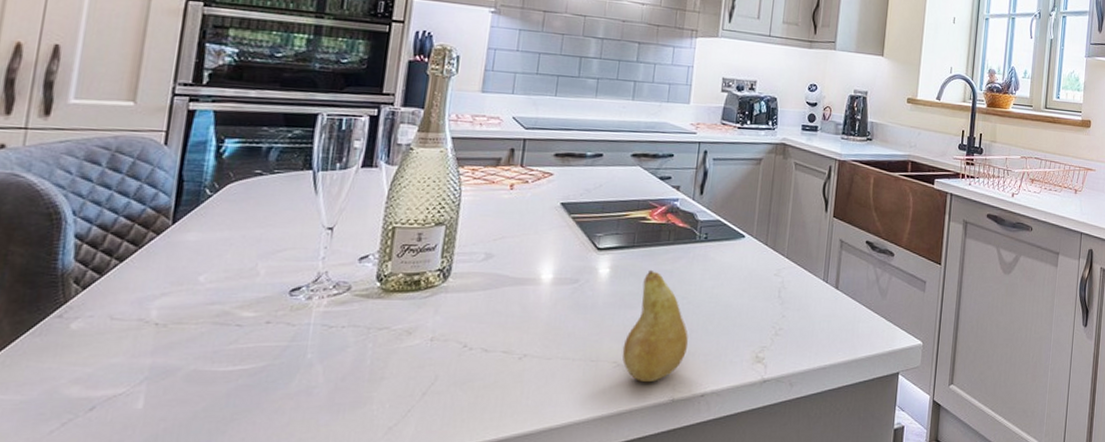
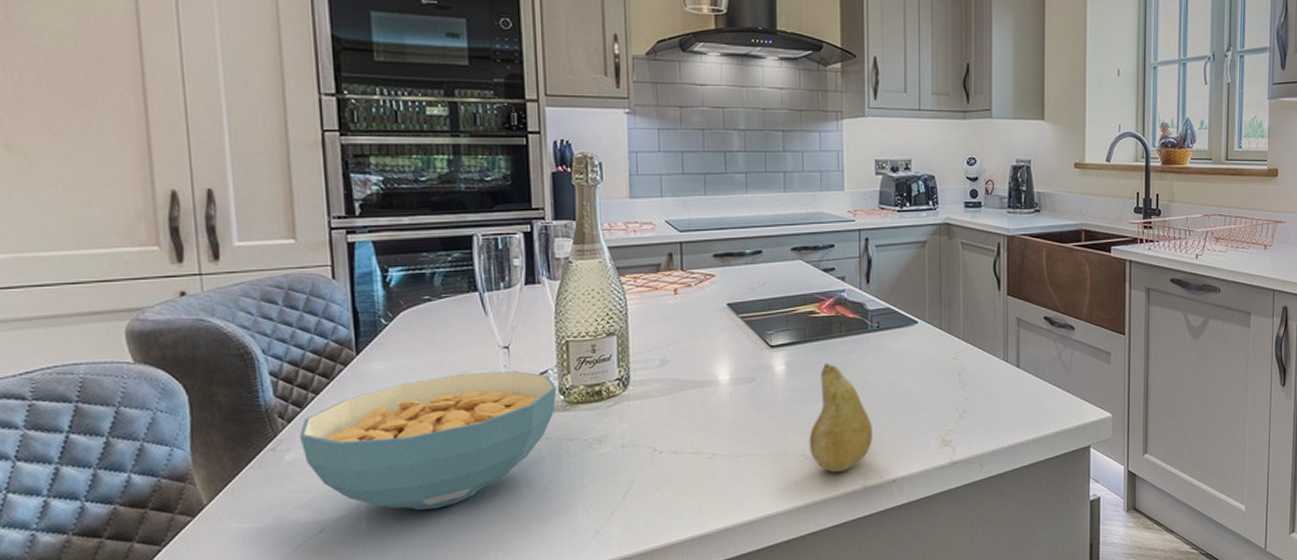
cereal bowl: none [91,251,375,394] -> present [299,371,557,511]

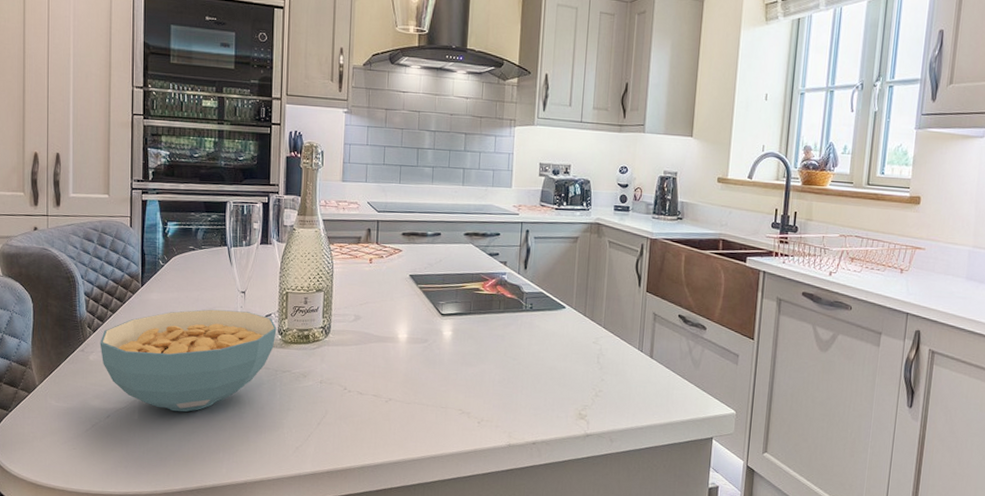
fruit: present [808,362,874,473] -> none [466,333,520,429]

